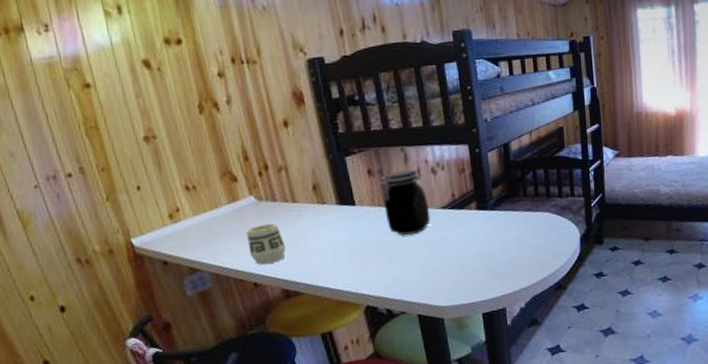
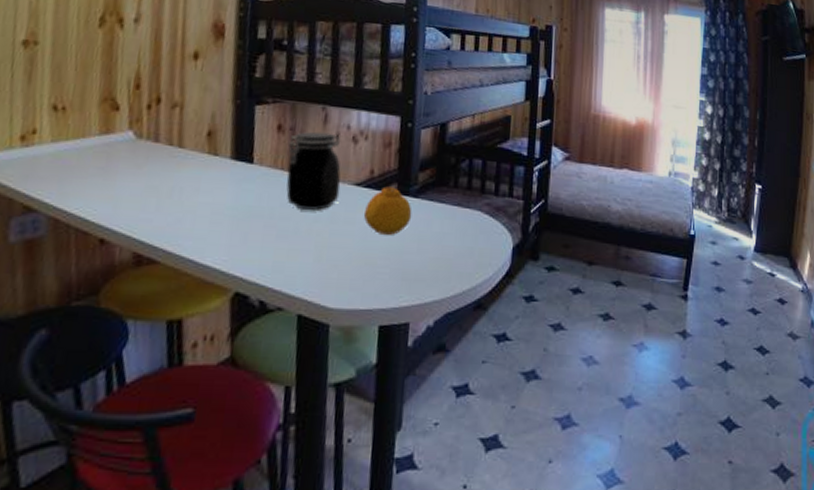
cup: present [246,222,286,266] -> none [105,166,155,218]
fruit: none [453,205,493,244] -> present [363,186,412,235]

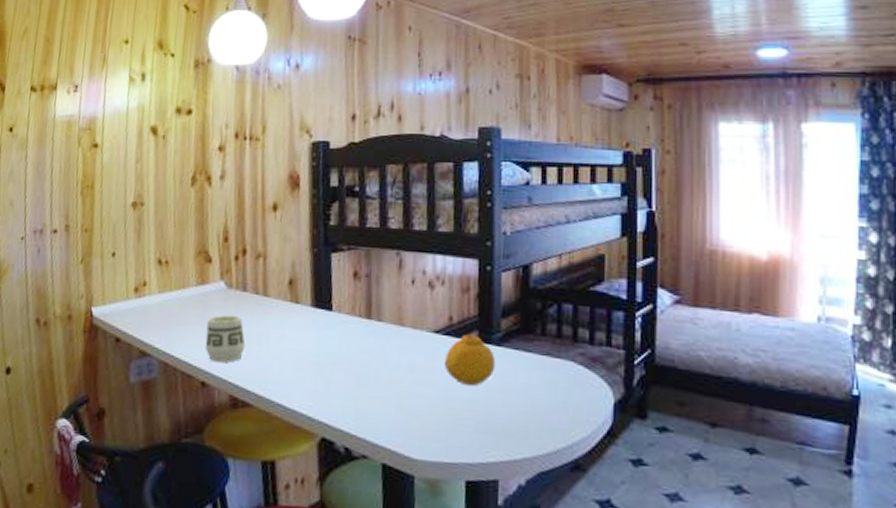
cup: none [105,166,155,218] -> present [204,314,246,363]
jar: present [286,131,341,210] -> none [364,278,419,358]

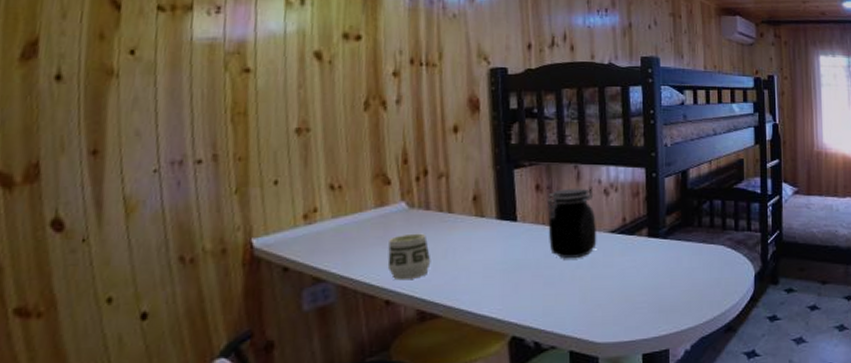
jar: none [364,278,419,358] -> present [547,188,597,258]
fruit: present [444,334,496,386] -> none [620,231,663,274]

